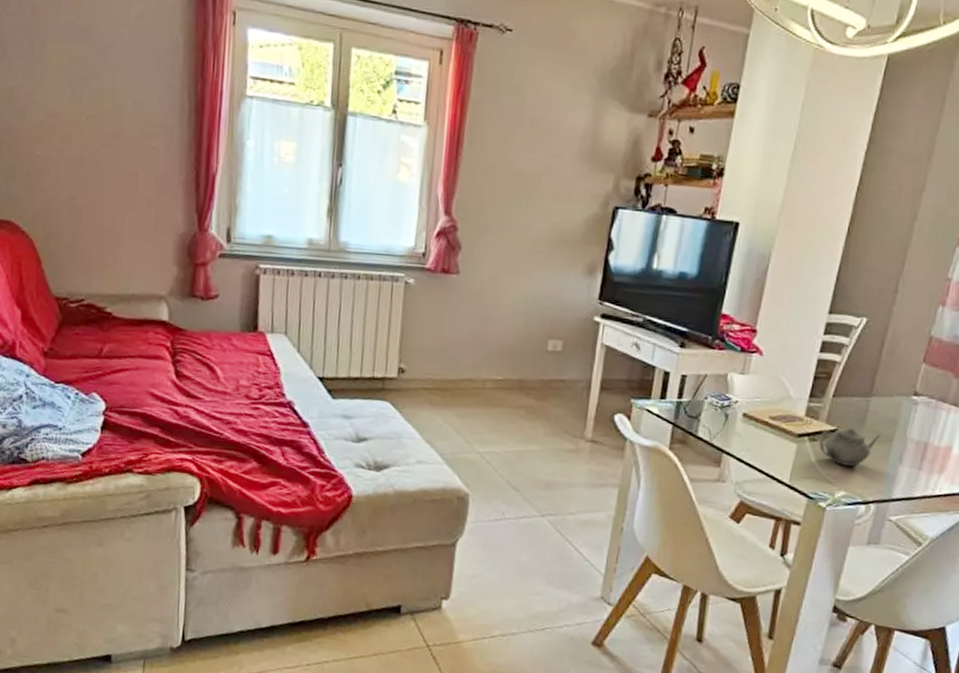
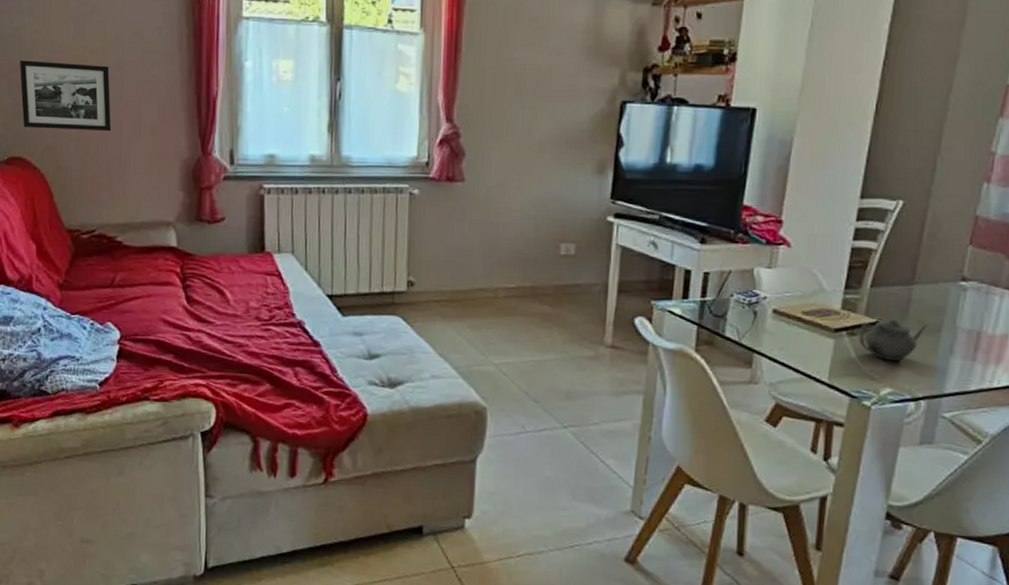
picture frame: none [11,121,106,201] -> present [20,60,112,132]

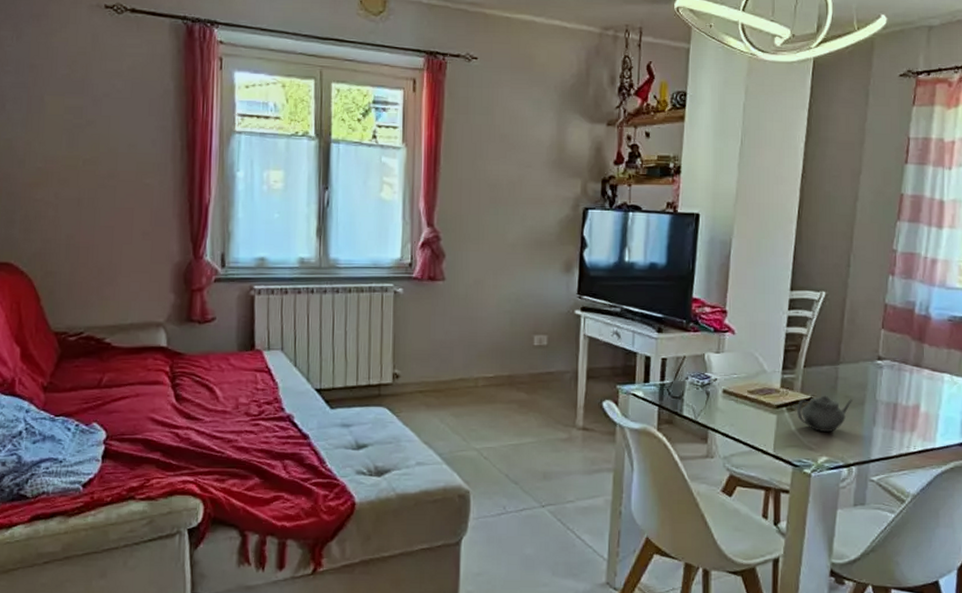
picture frame: present [20,60,112,132] -> none [10,169,103,237]

